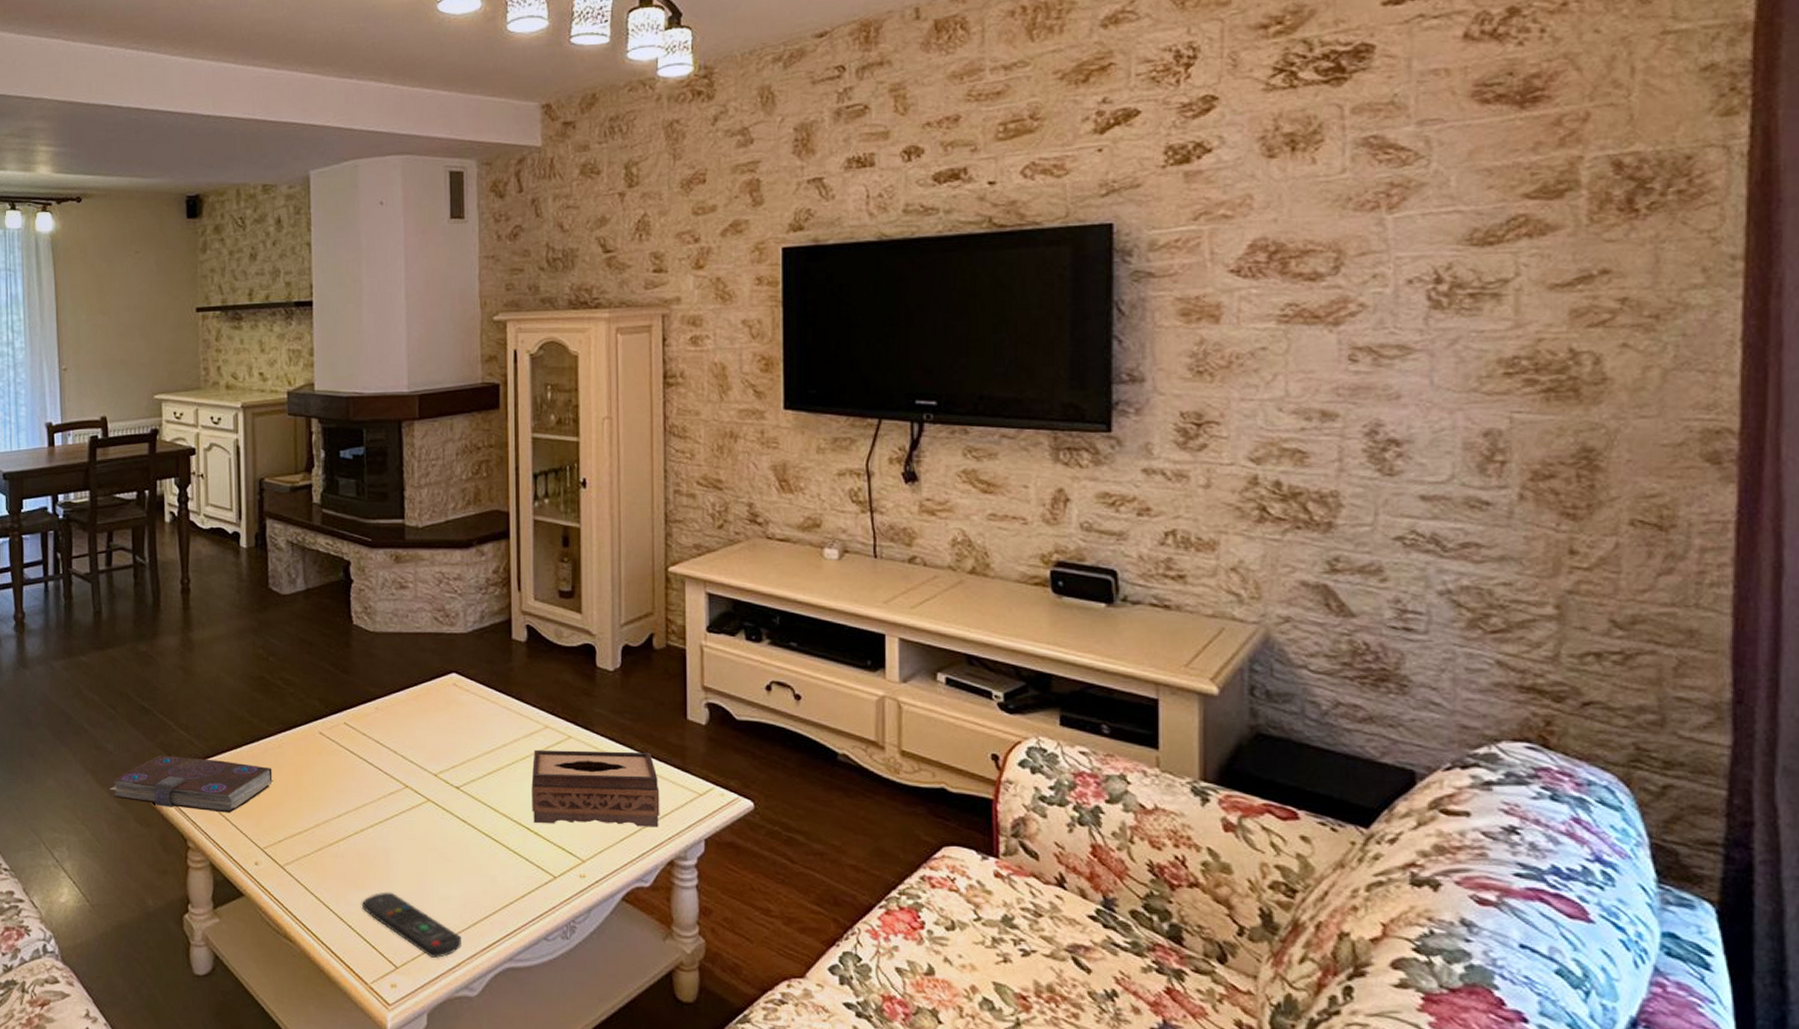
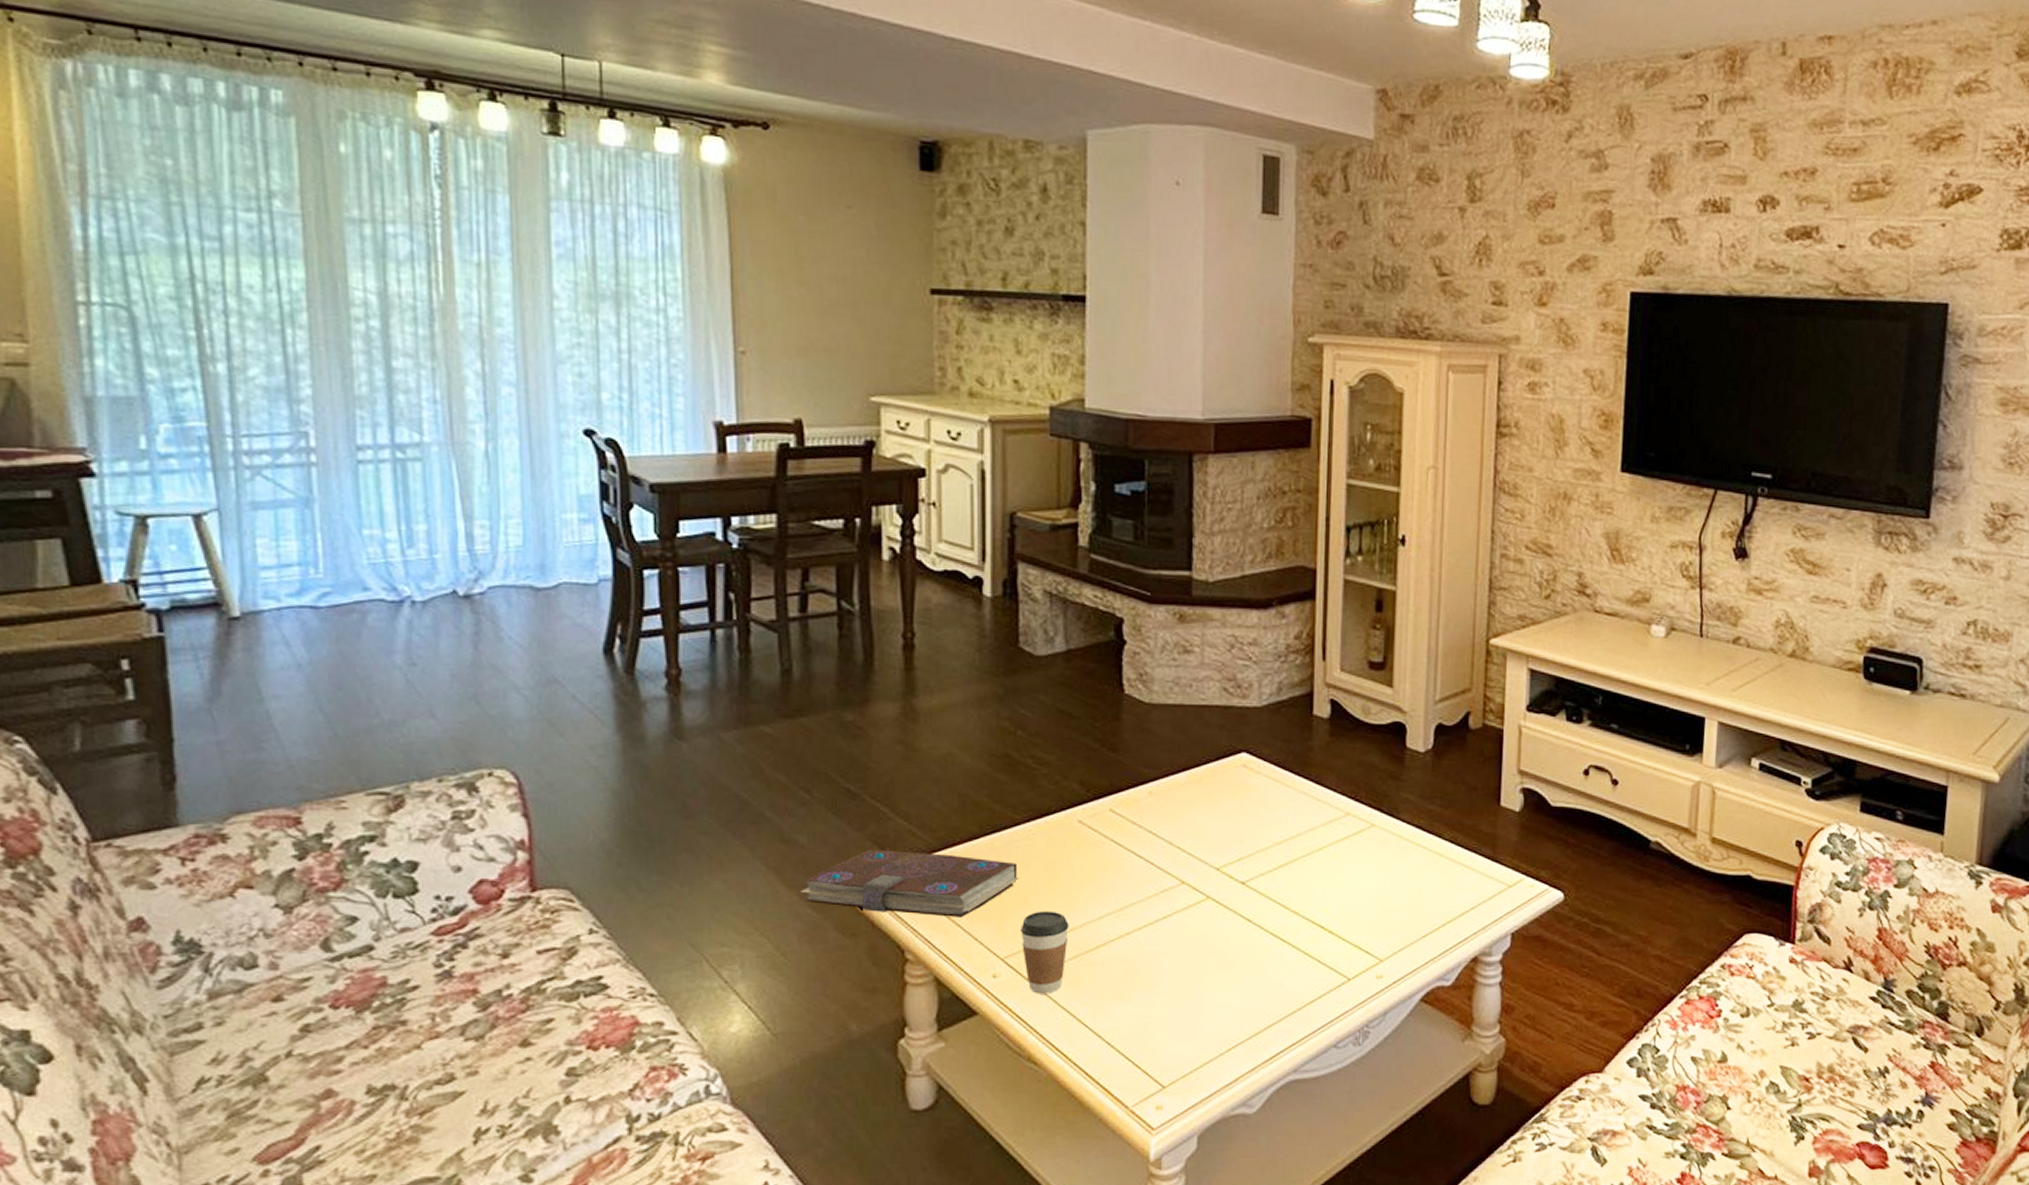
coffee cup: none [276,809,314,881] -> present [1020,910,1069,994]
remote control: present [361,892,461,958] -> none [1123,1003,1240,1074]
tissue box: present [531,749,660,828] -> none [1327,839,1467,922]

